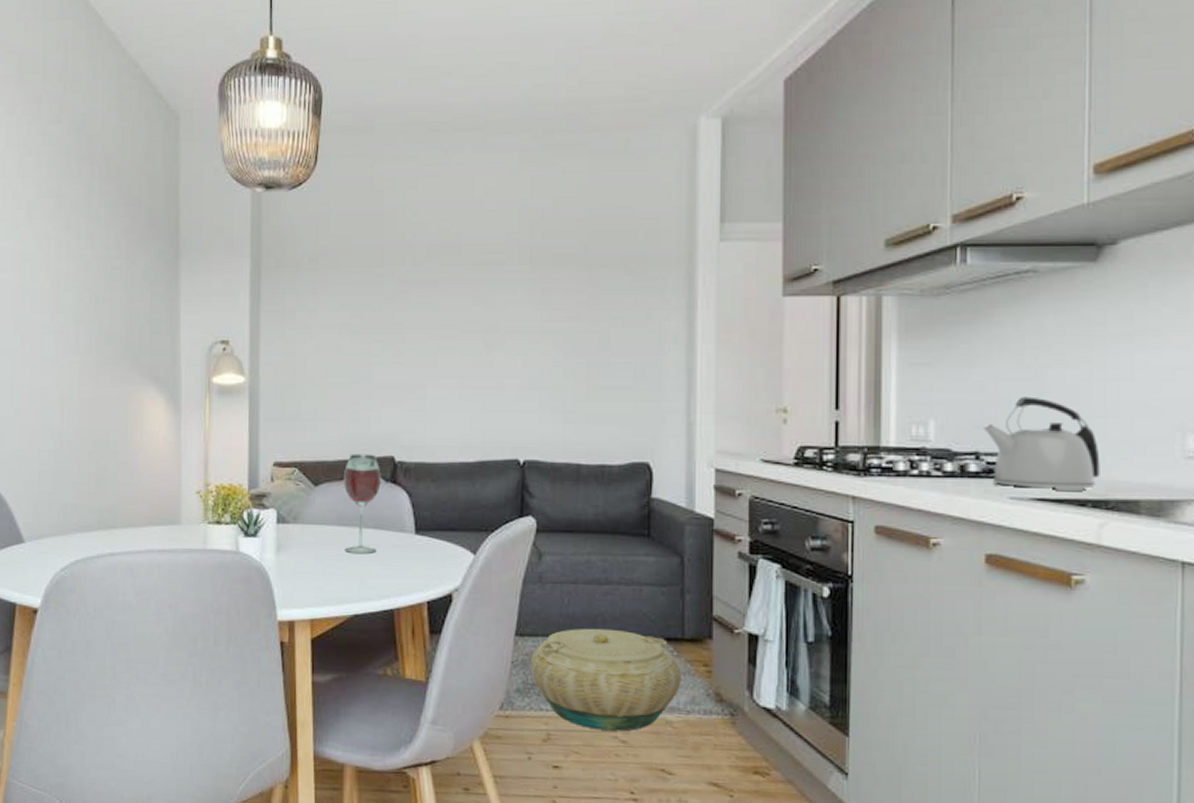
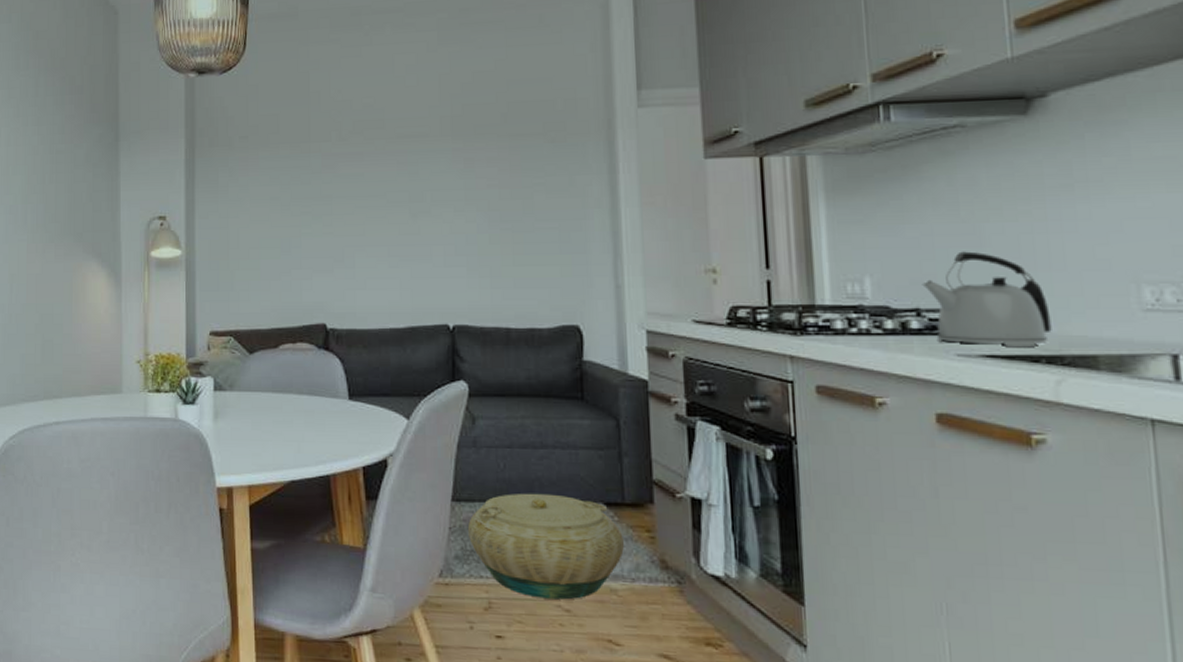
wineglass: present [344,454,381,555] -> none [278,322,314,421]

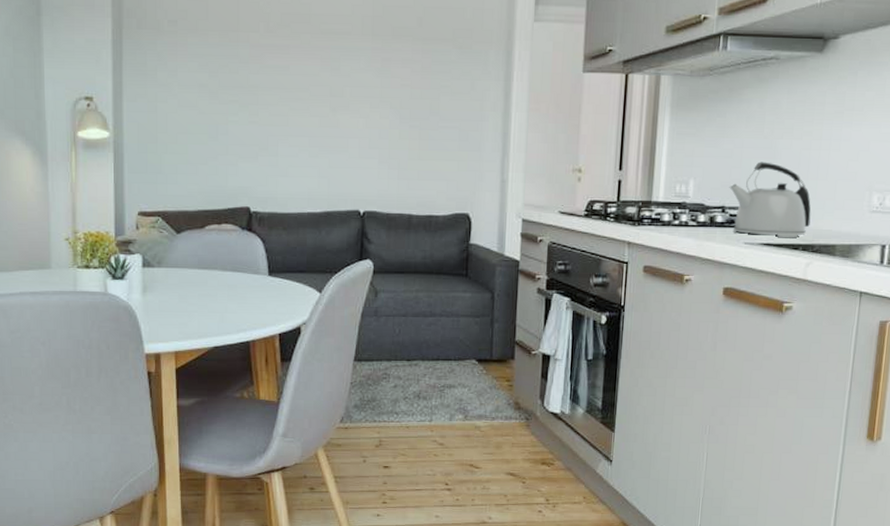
basket: present [467,493,624,600] -> none [365,353,489,436]

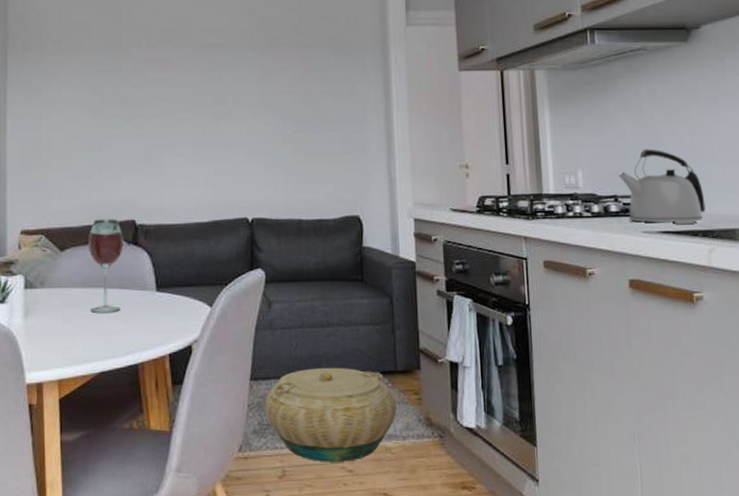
wineglass: none [204,204,238,294] -> present [89,219,123,314]
basket: none [365,353,489,436] -> present [264,367,397,462]

